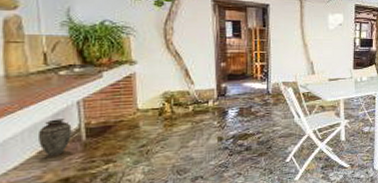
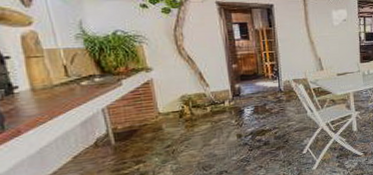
vase: present [37,119,72,156] -> none [70,126,102,160]

